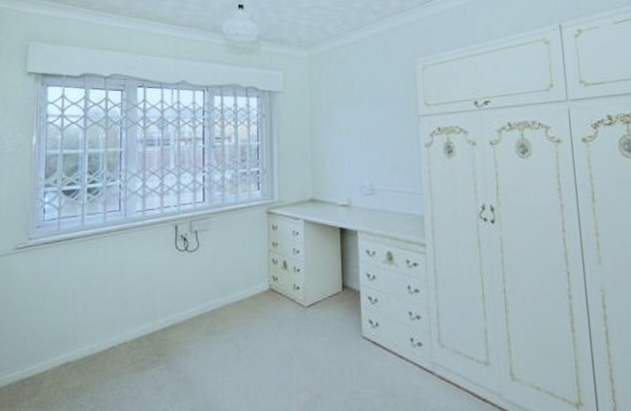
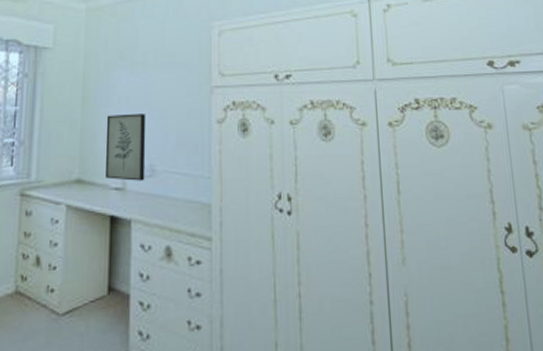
wall art: none [331,142,367,199] -> present [105,114,146,181]

